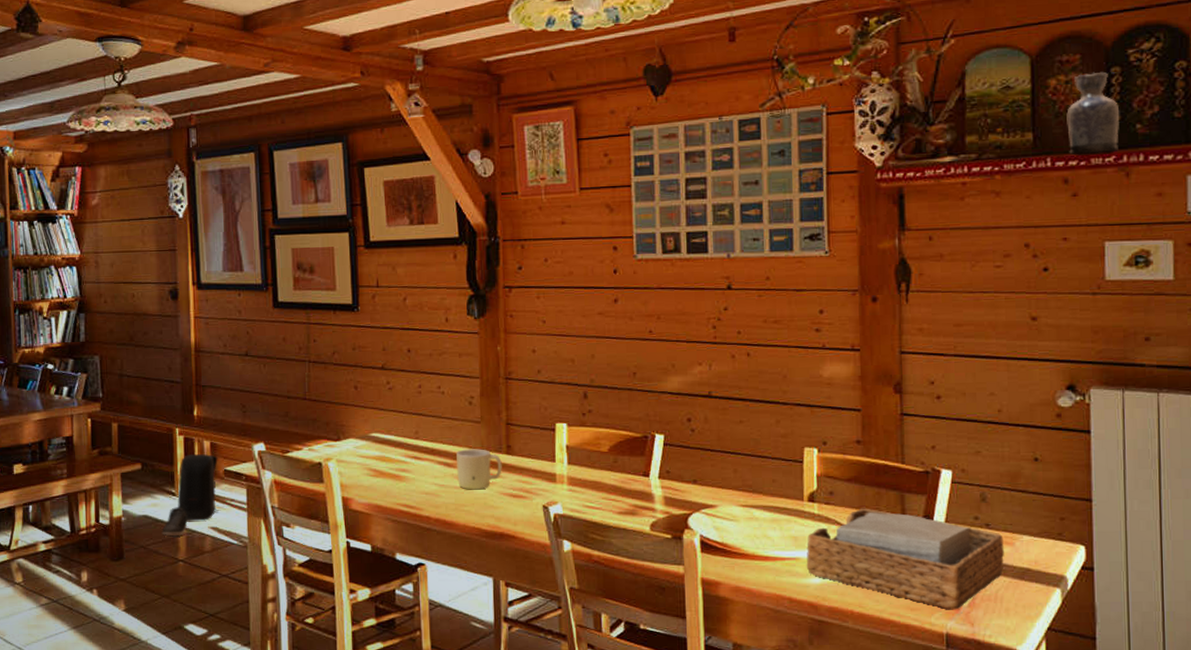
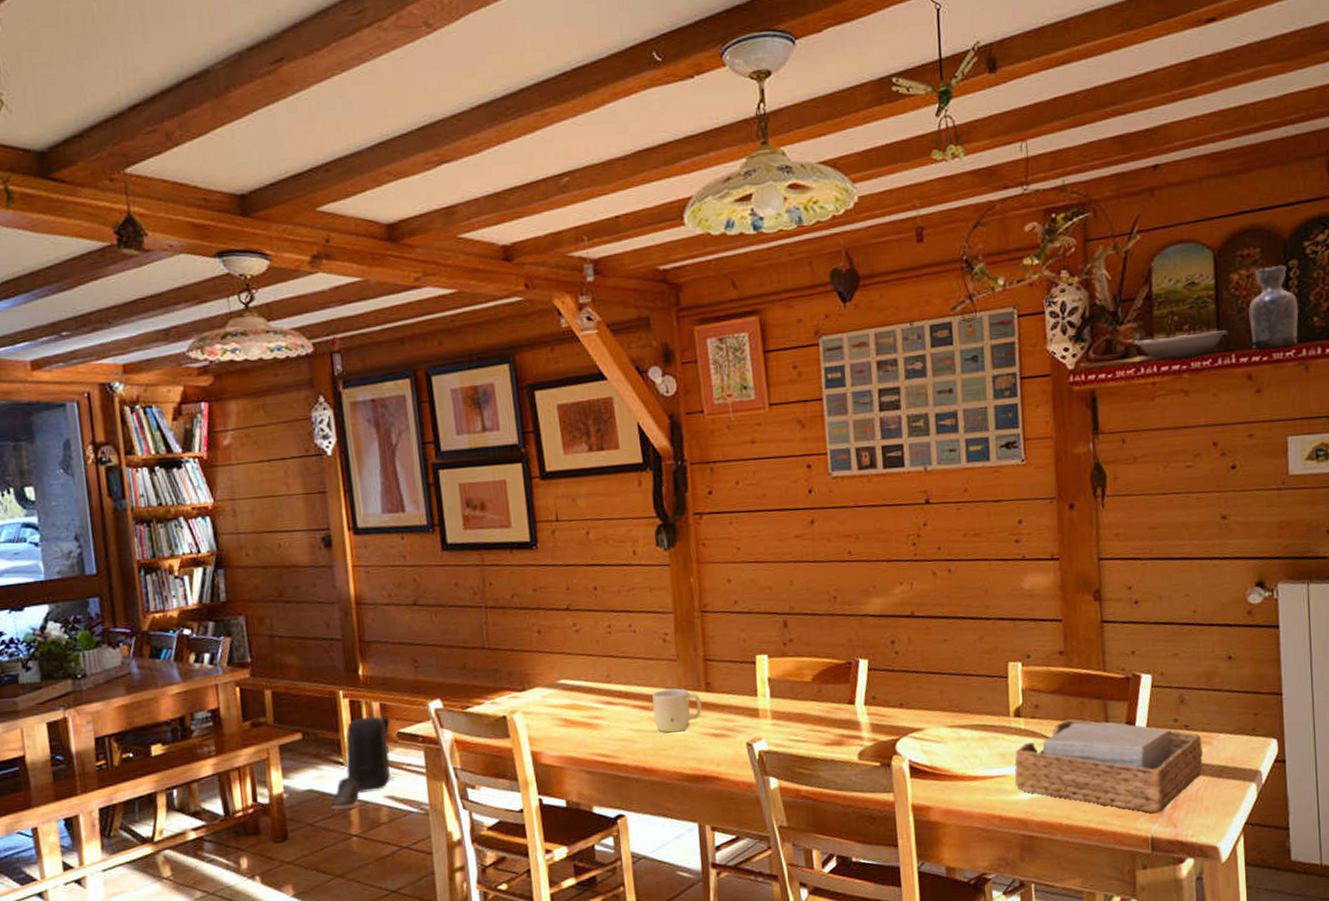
decorative plate: none [944,134,1043,163] -> present [1133,330,1228,362]

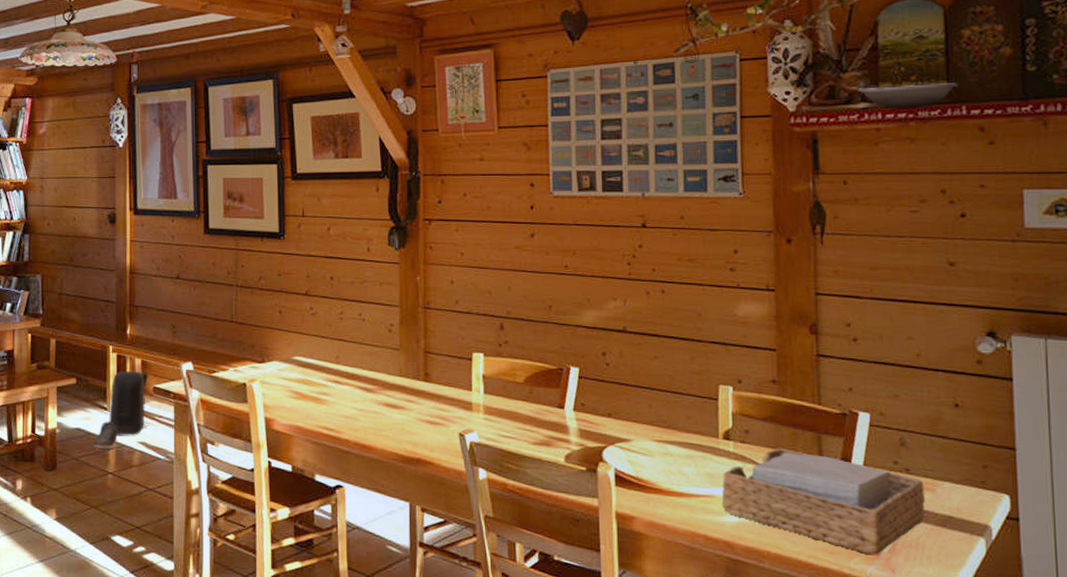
mug: present [652,688,702,733] -> none [376,375,420,416]
ceramic jug: present [1249,265,1298,351] -> none [981,23,1036,105]

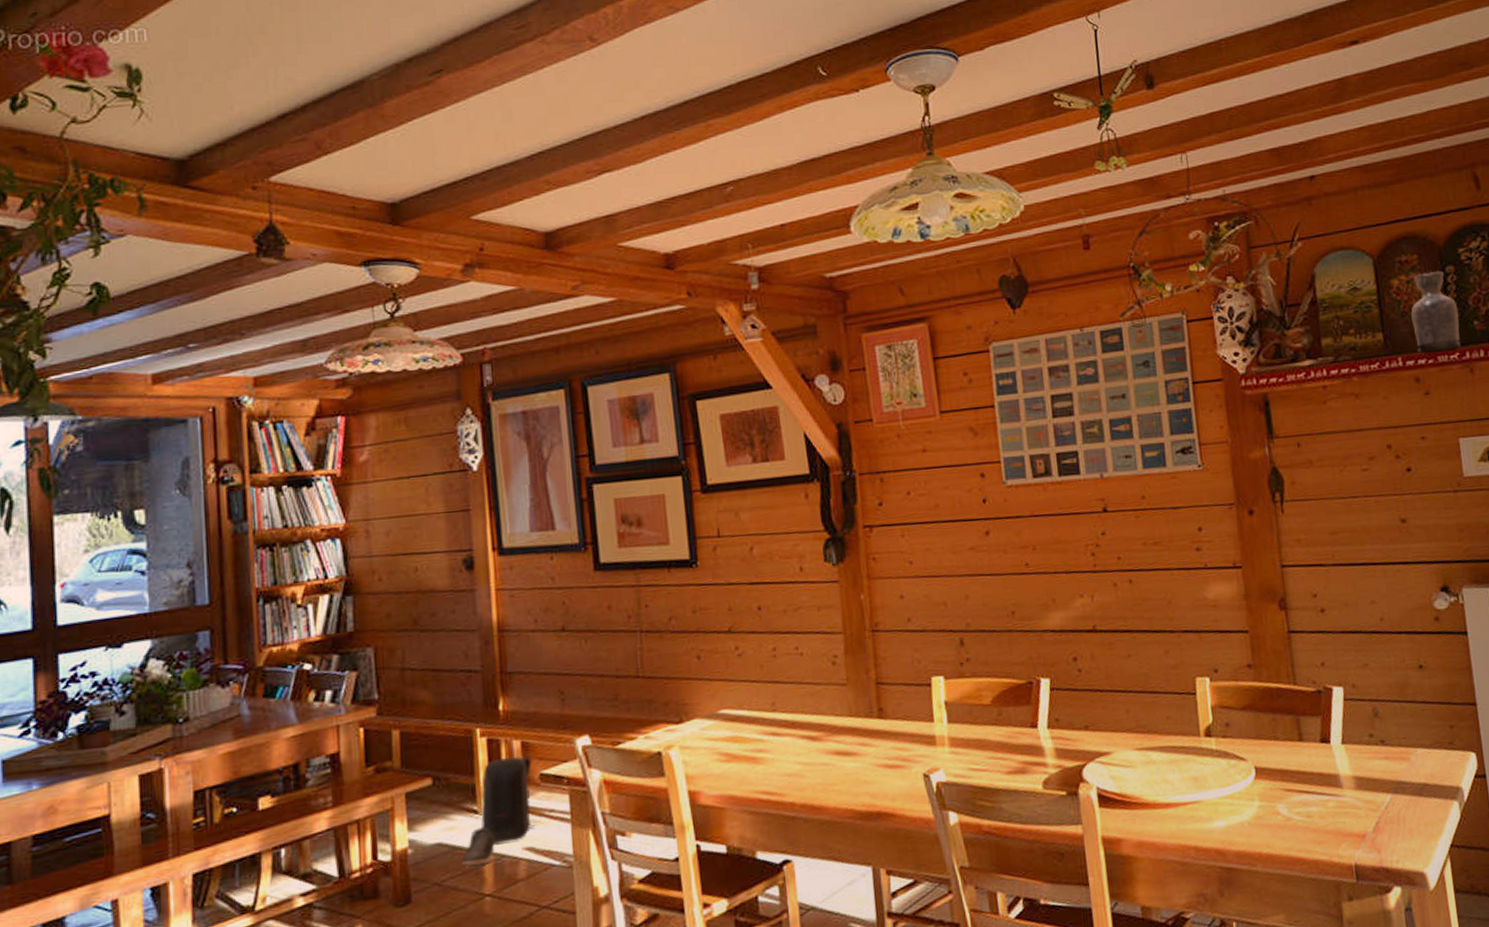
napkin holder: present [721,448,925,555] -> none [1207,737,1402,839]
decorative plate: present [858,83,958,110] -> none [1302,334,1393,365]
ceramic jug: none [981,23,1036,105] -> present [1411,270,1461,354]

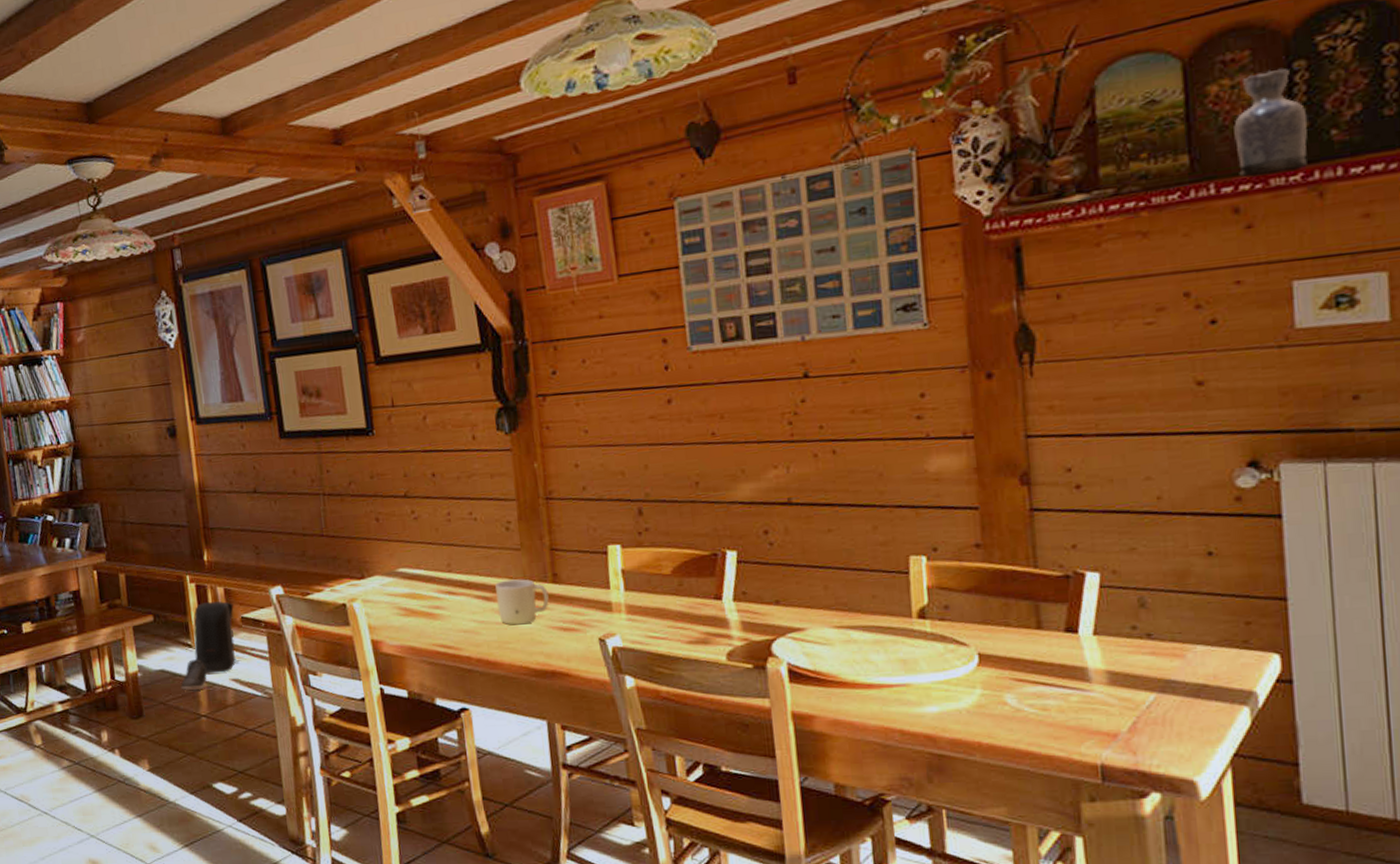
mug: none [821,715,875,766] -> present [495,579,549,625]

